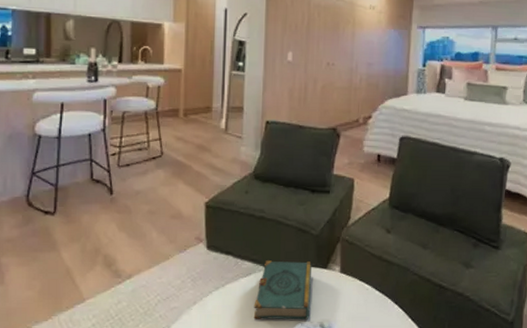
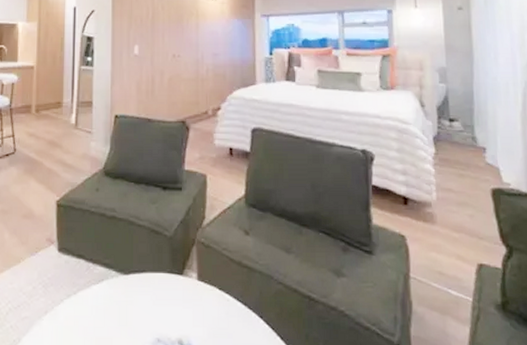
book: present [253,260,312,320] -> none [107,265,166,335]

